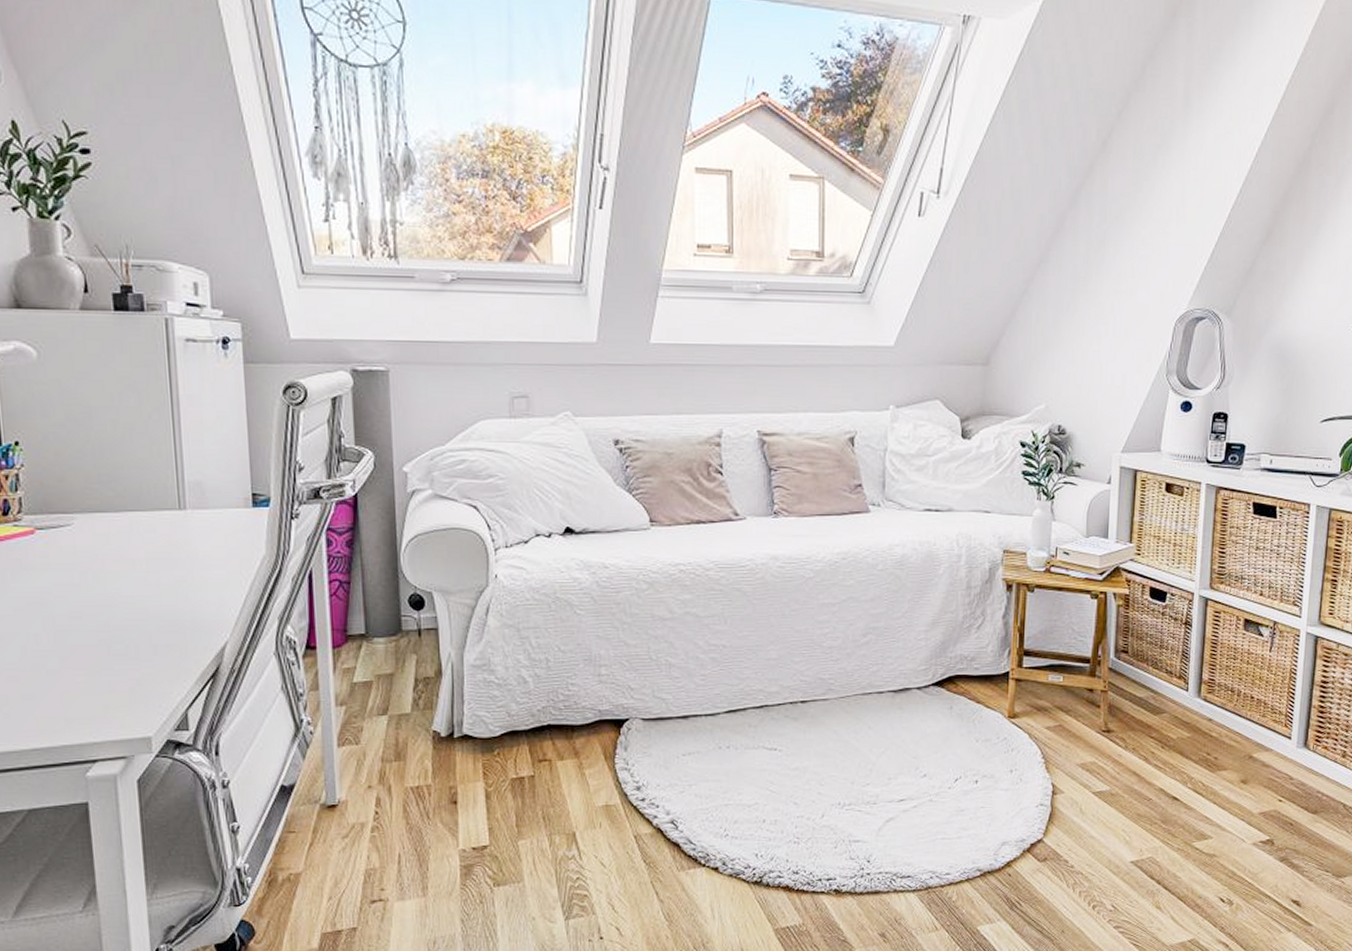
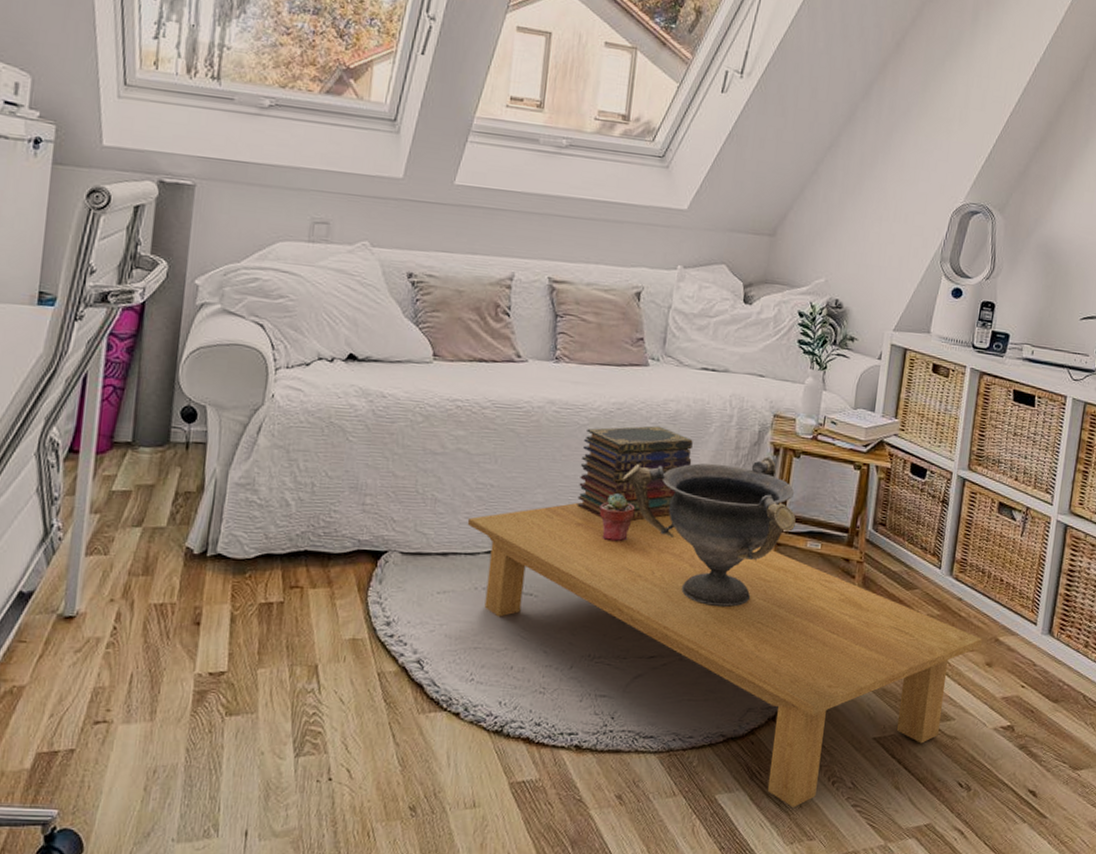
coffee table: none [704,655,1235,933] -> present [467,502,982,807]
book stack: none [811,572,923,670] -> present [577,426,693,522]
potted succulent: none [834,644,871,691] -> present [599,494,635,542]
decorative bowl: none [854,593,1035,747] -> present [621,456,796,608]

